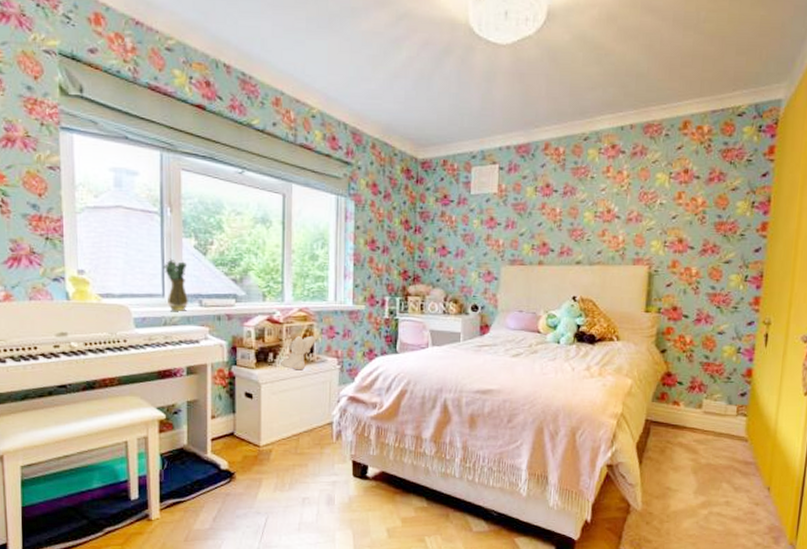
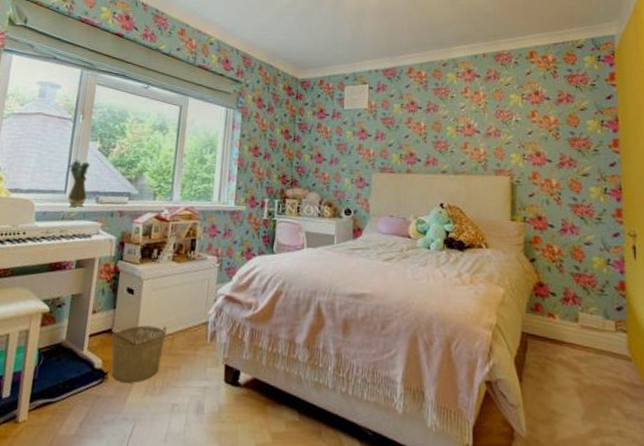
basket: none [235,427,290,481] -> present [111,325,167,383]
toy rabbit: present [281,335,316,371] -> none [163,233,198,268]

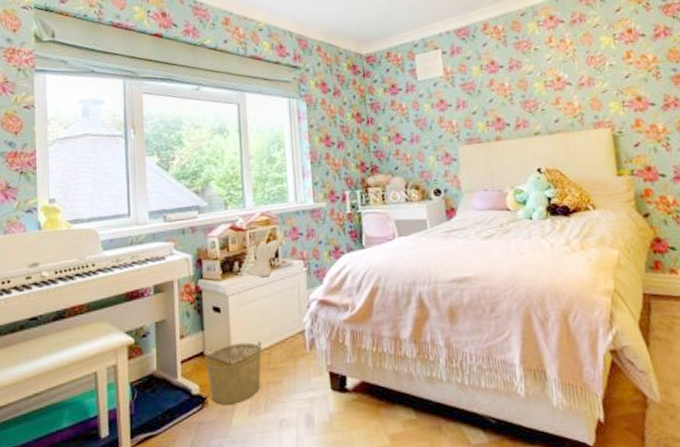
vase: present [68,158,90,207] -> none [128,177,153,230]
toy rabbit: none [163,233,198,268] -> present [246,239,280,278]

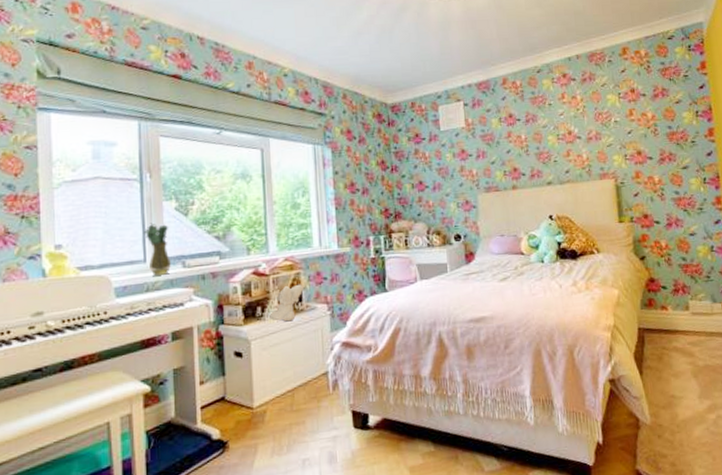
vase: none [128,177,153,230] -> present [144,223,171,276]
basket: present [205,340,262,405] -> none [226,383,285,448]

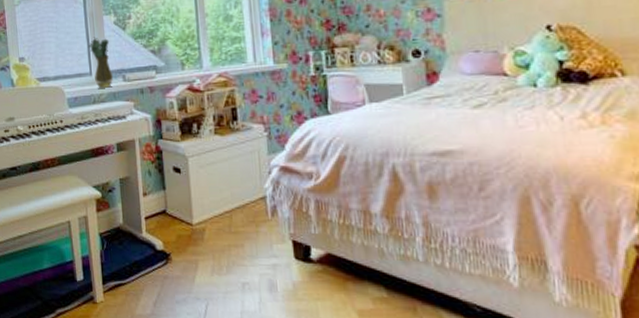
toy rabbit: present [269,284,304,322] -> none [205,101,239,141]

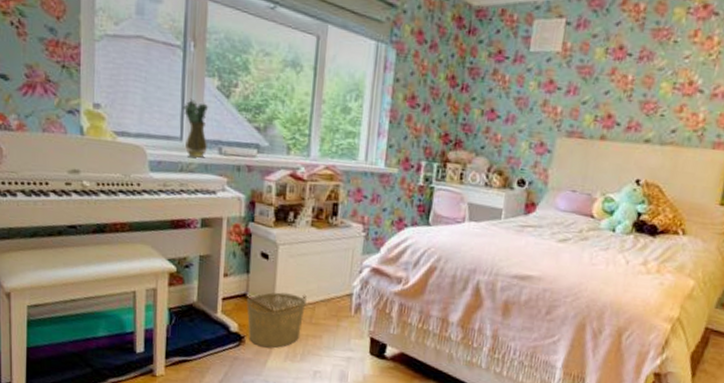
basket: none [167,203,223,263] -> present [246,292,307,348]

